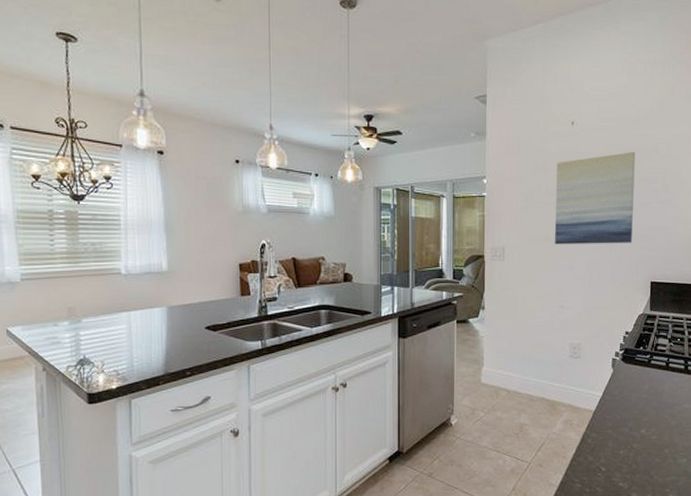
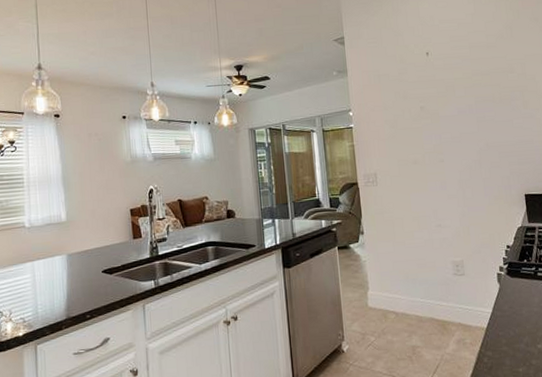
wall art: present [555,151,635,245] -> none [416,73,500,167]

